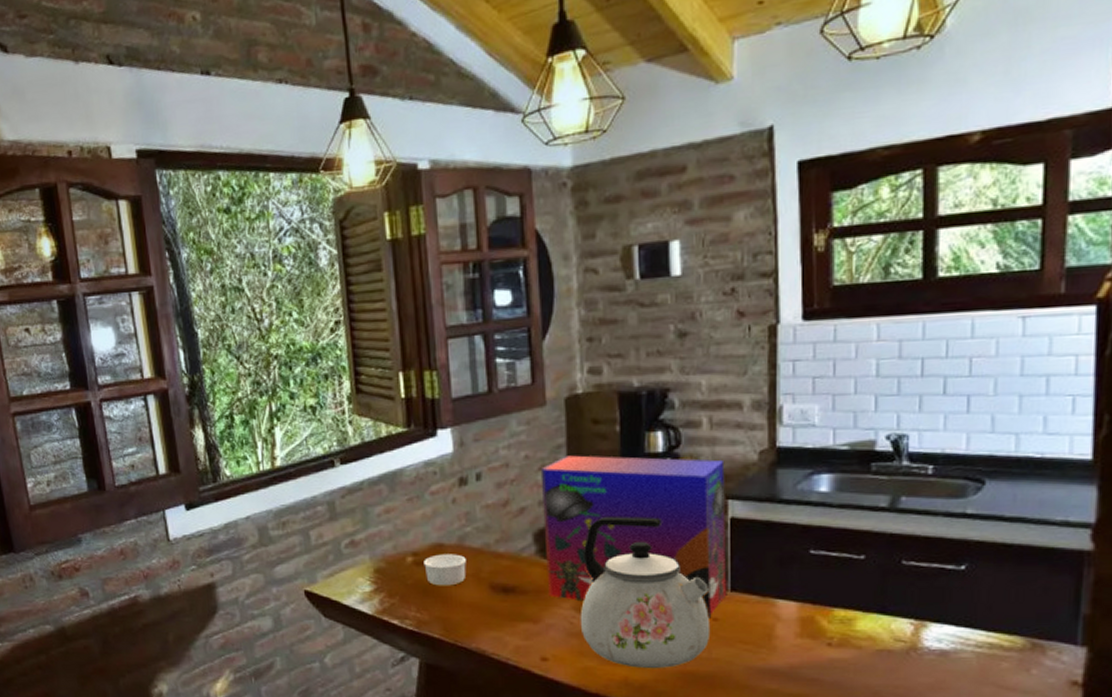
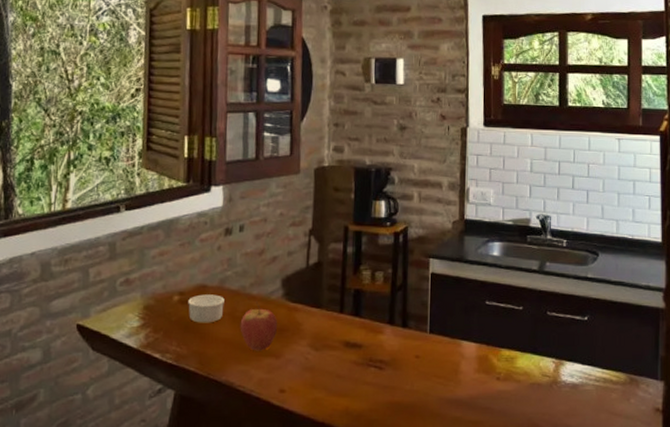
fruit: none [487,560,533,616] -> present [240,302,278,351]
cereal box: present [540,455,727,619] -> none [289,215,429,356]
kettle: present [581,515,711,669] -> none [314,267,414,400]

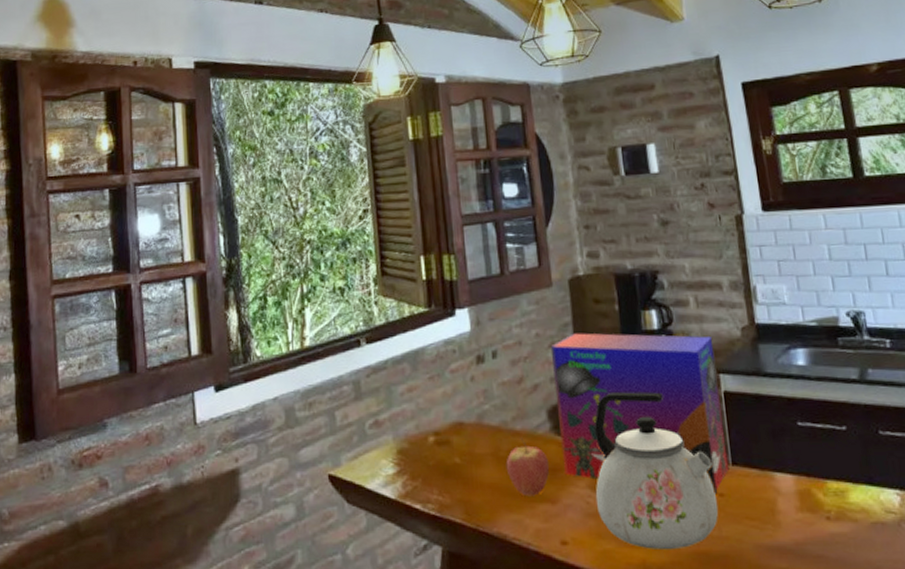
ramekin: present [188,294,224,323] -> none [445,432,486,467]
cereal box: none [289,215,429,356] -> present [550,333,729,494]
kettle: none [314,267,414,400] -> present [594,391,719,551]

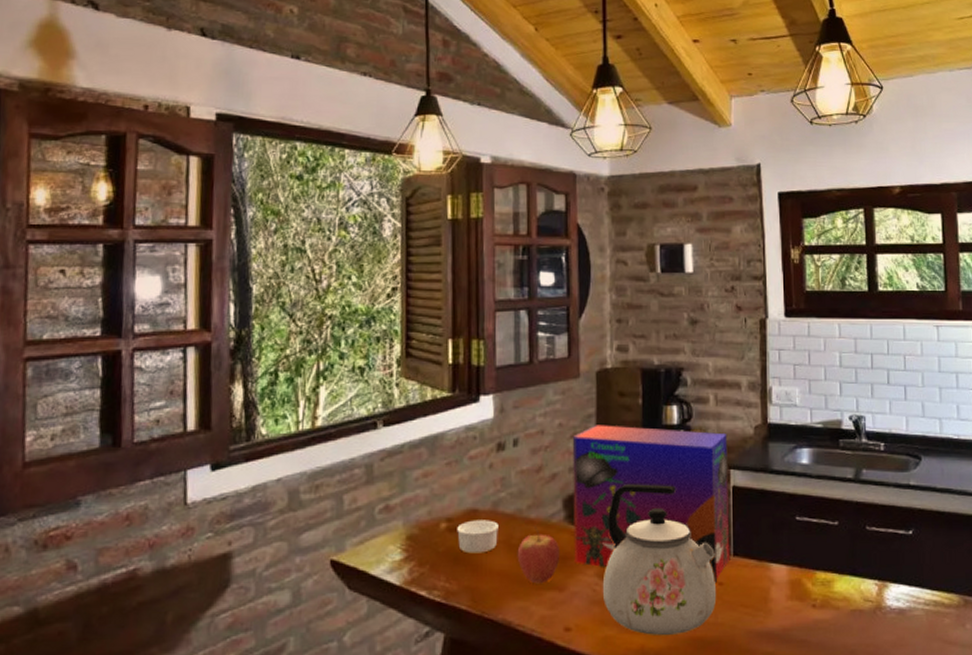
ramekin: none [445,432,486,467] -> present [457,520,498,554]

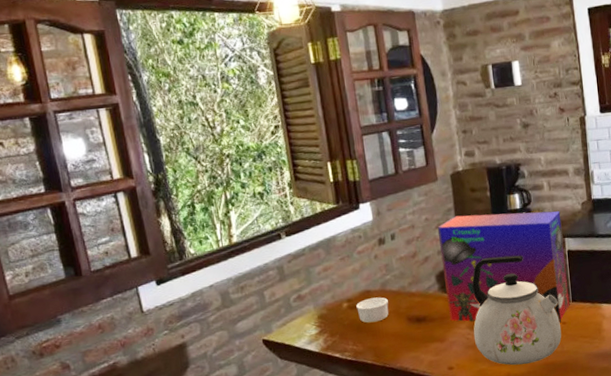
fruit: present [517,526,561,584] -> none [405,297,439,339]

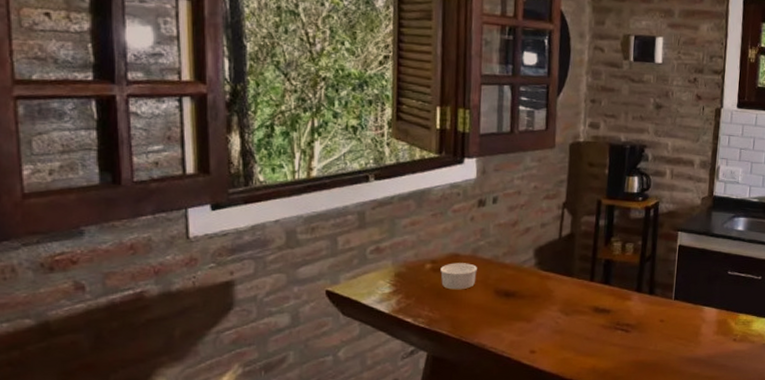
cereal box: present [437,211,570,323] -> none [541,189,679,320]
kettle: present [471,255,562,366] -> none [564,238,660,359]

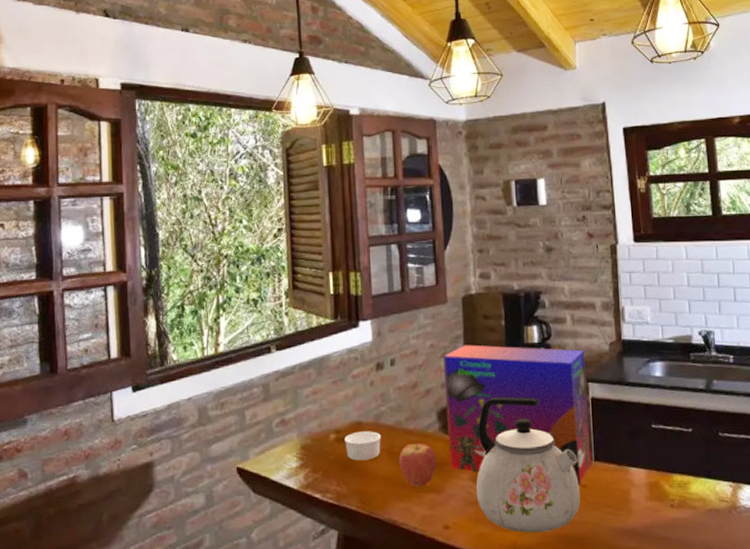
fruit: none [492,270,530,316] -> present [398,436,437,487]
cereal box: none [541,189,679,320] -> present [443,345,592,486]
kettle: none [564,238,660,359] -> present [477,396,581,533]

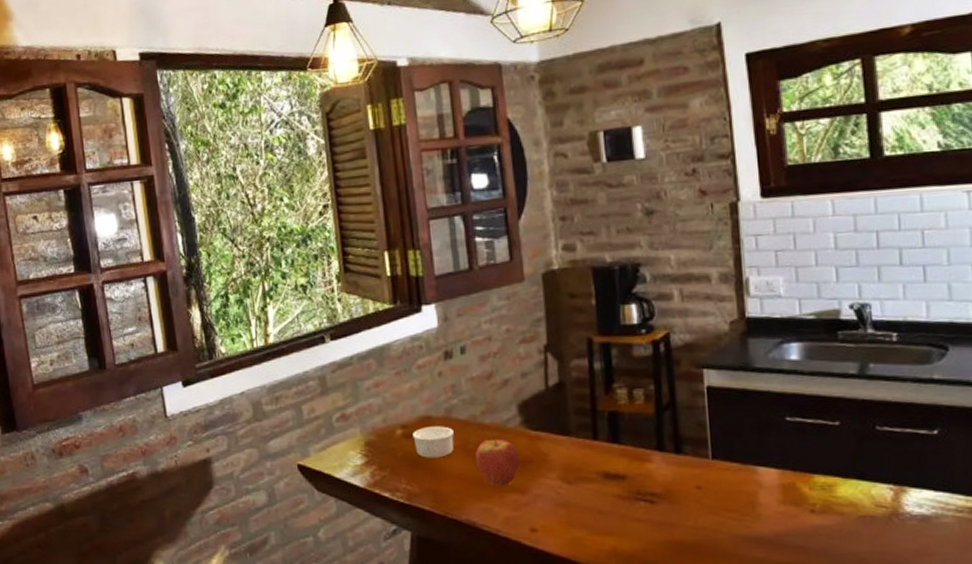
cereal box: present [443,345,592,486] -> none [521,328,709,487]
kettle: present [477,396,581,533] -> none [566,386,695,539]

